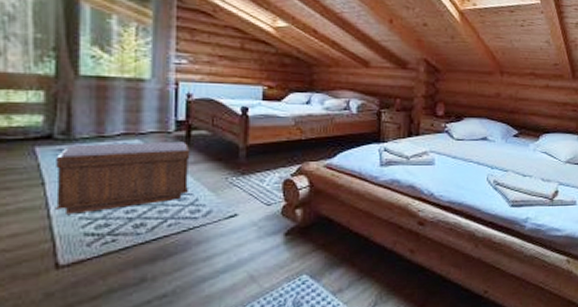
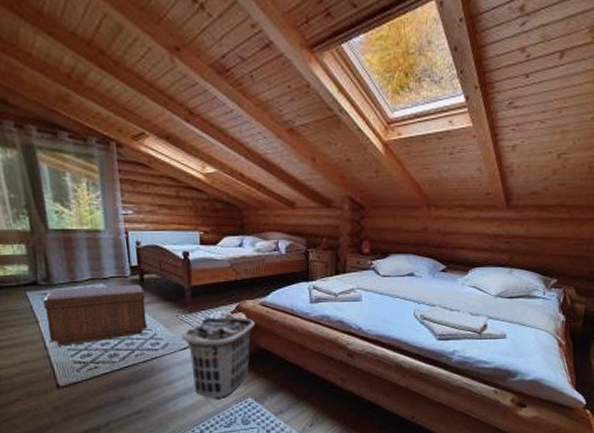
clothes hamper: none [229,180,318,276] -> present [182,316,256,398]

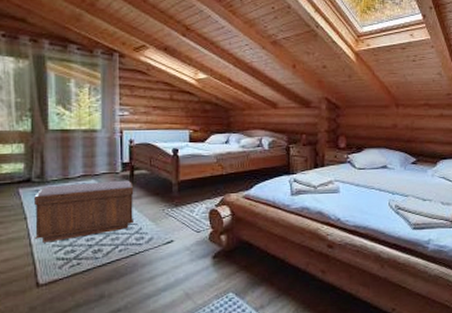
clothes hamper: present [182,316,256,398] -> none [167,209,239,294]

